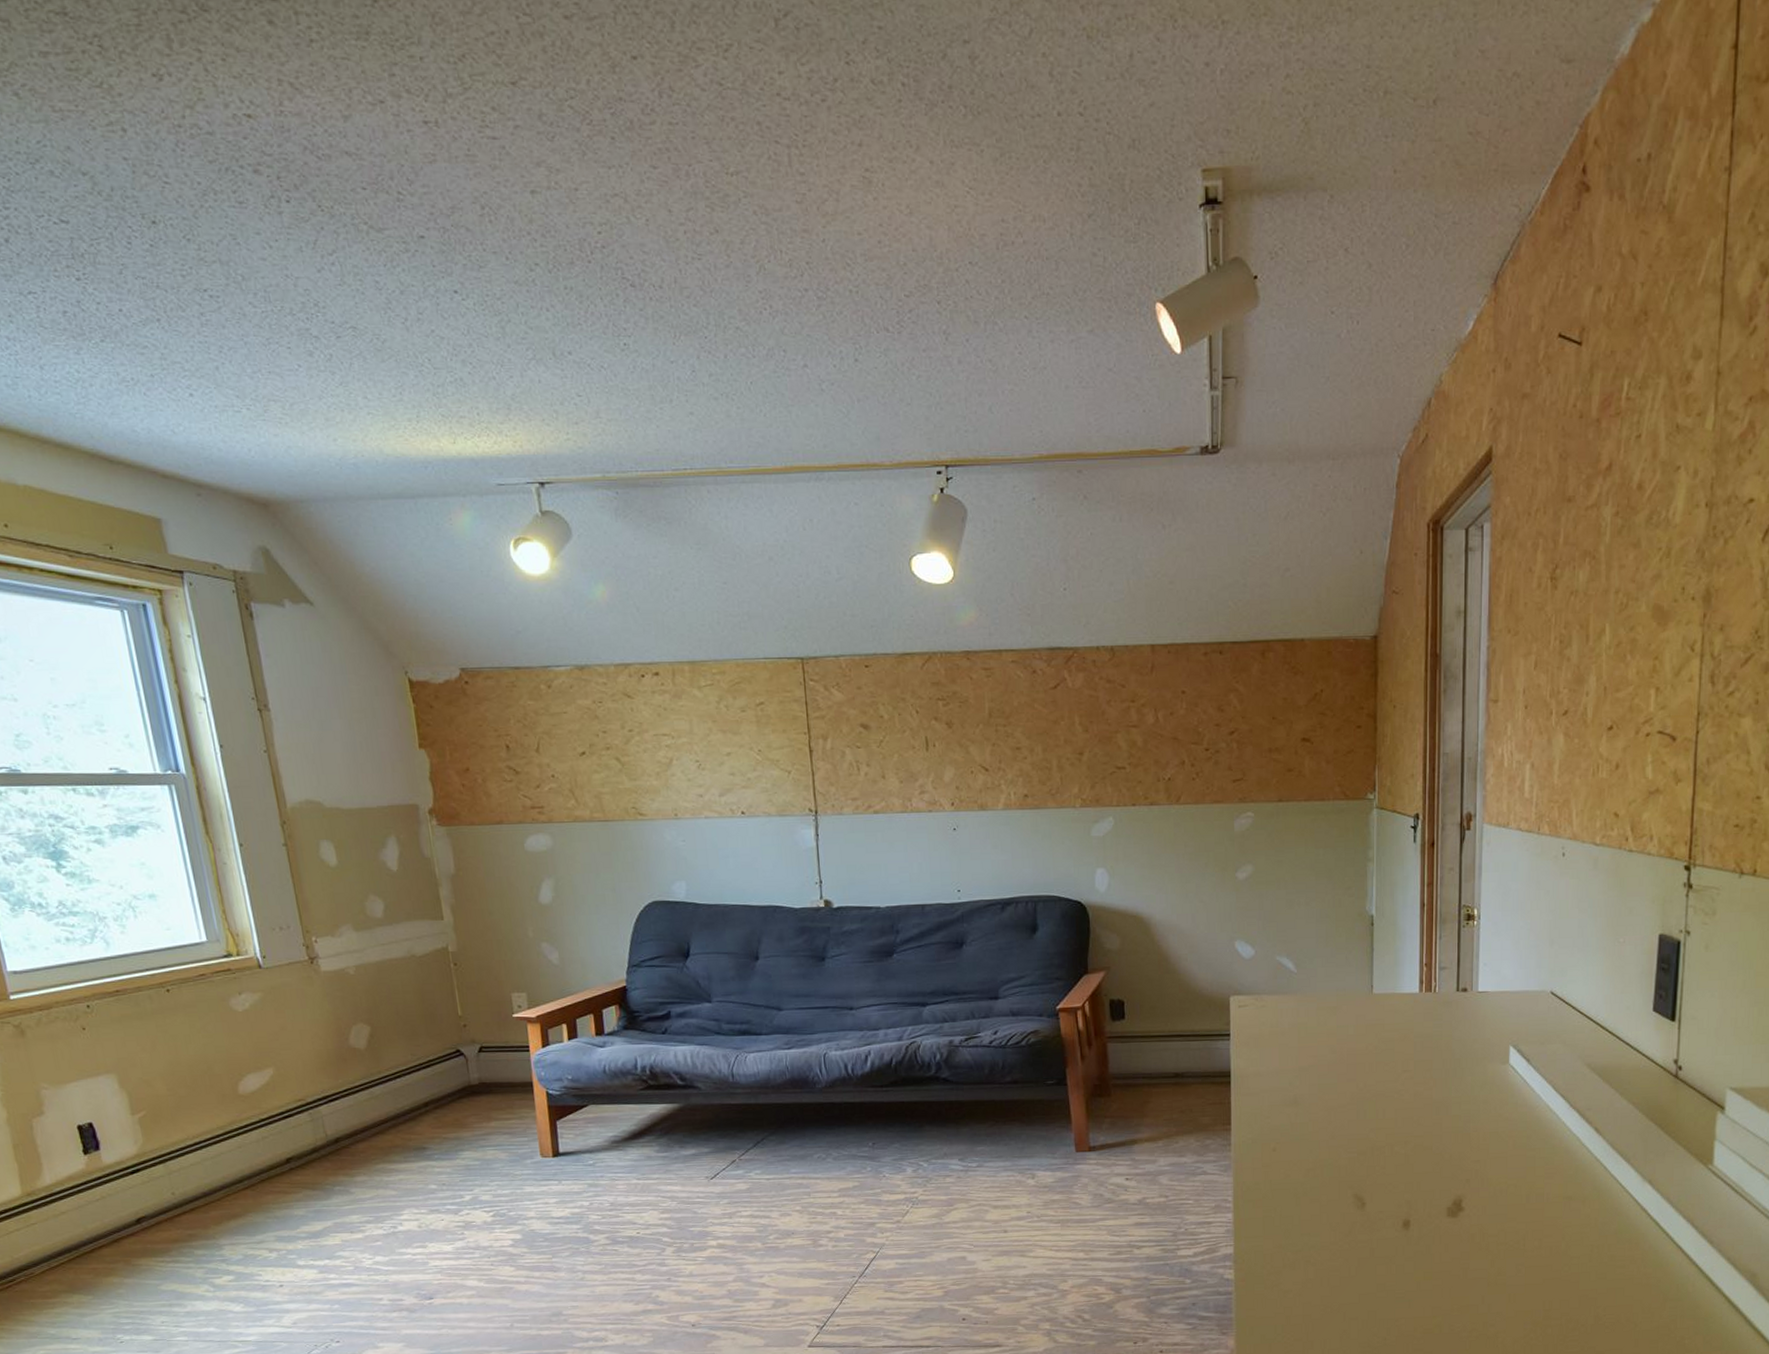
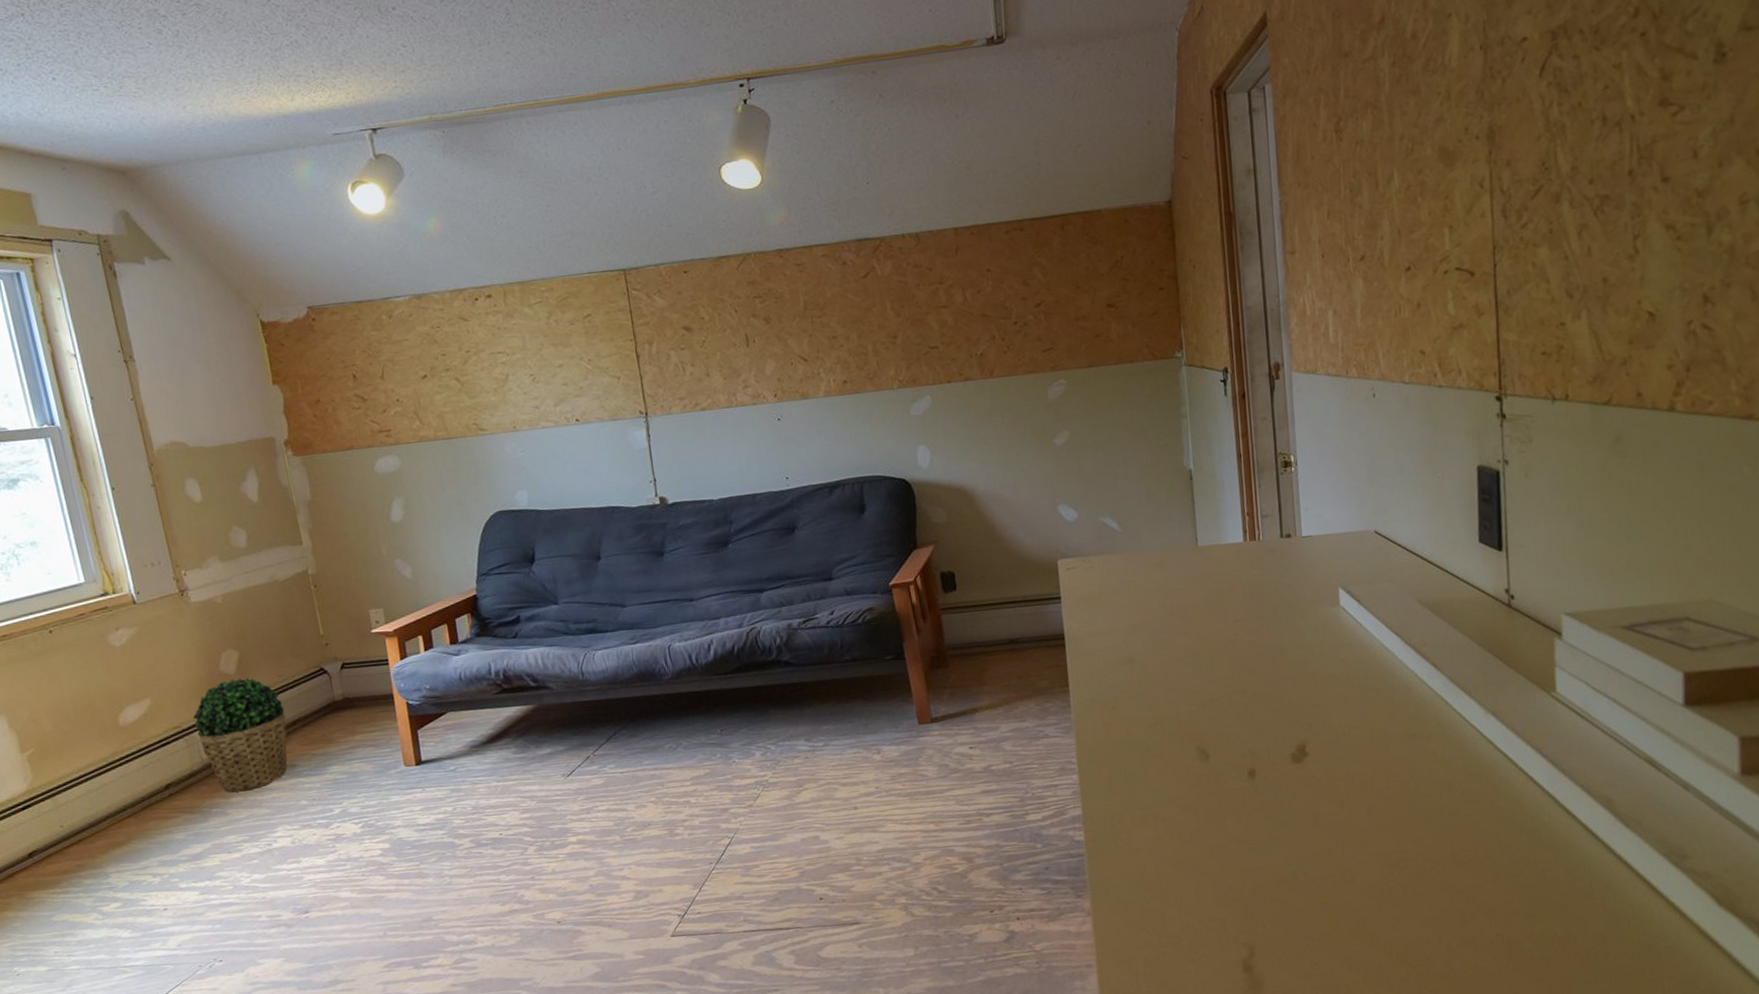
potted plant: none [318,1053,418,1171] -> present [192,677,288,793]

